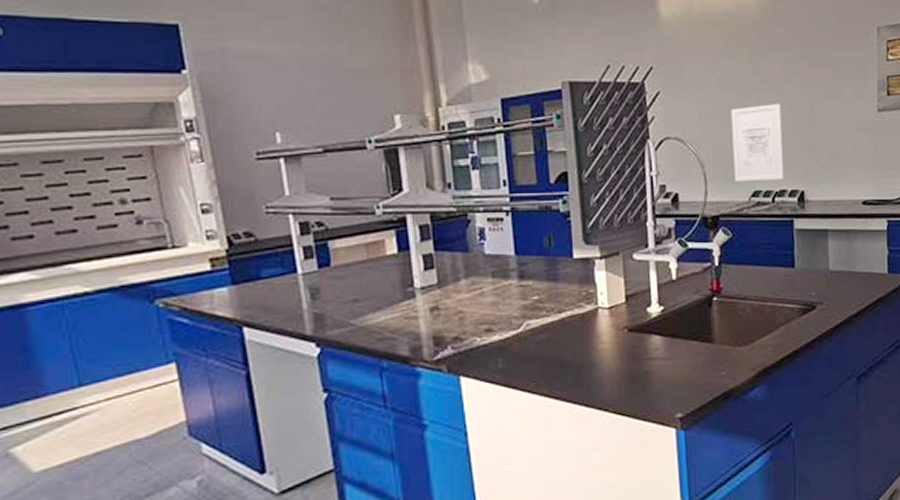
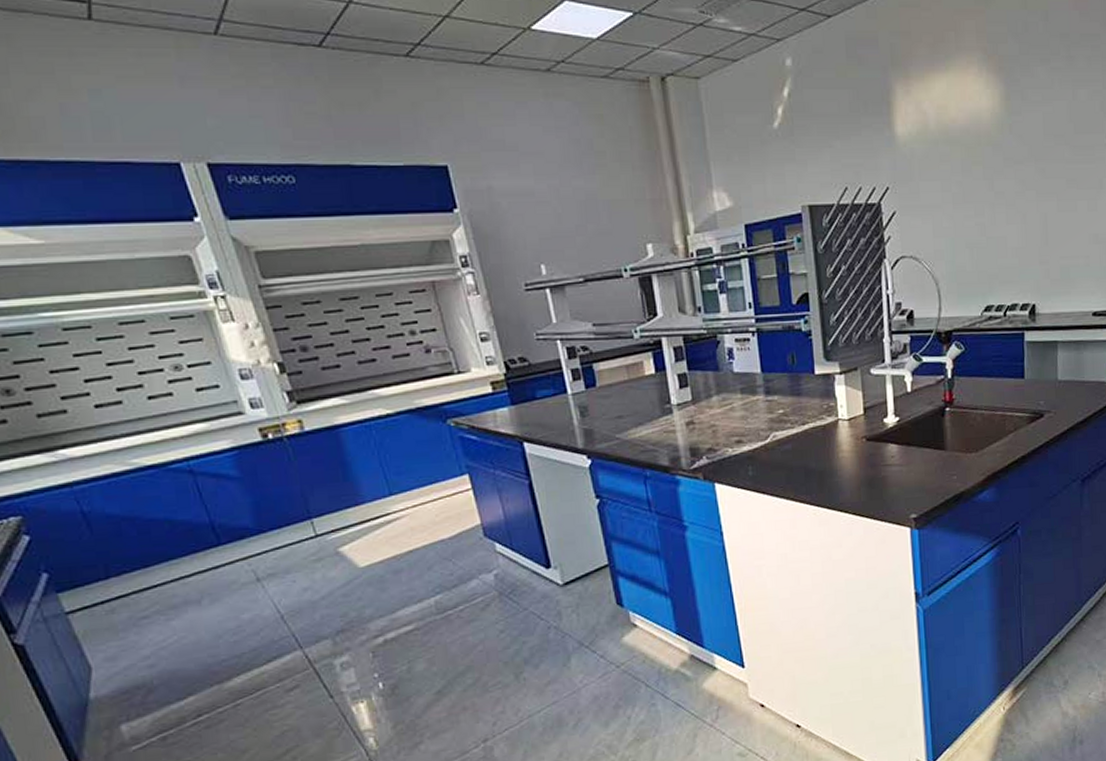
wall art: present [730,104,784,182] -> none [964,219,1016,298]

